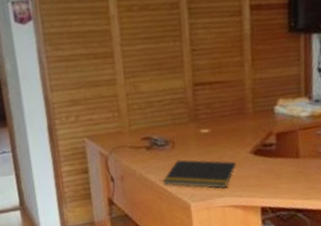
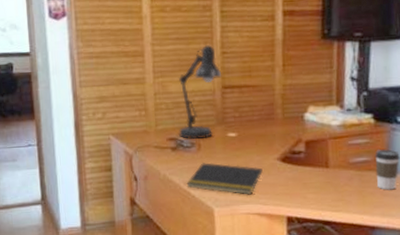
desk lamp: none [150,43,193,138] -> present [178,45,222,139]

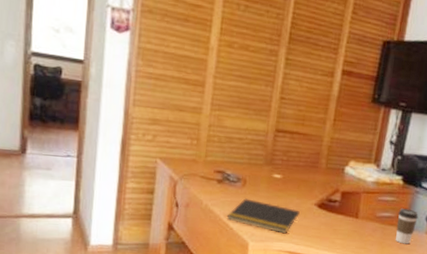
desk lamp: present [178,45,222,139] -> none [226,88,278,177]

